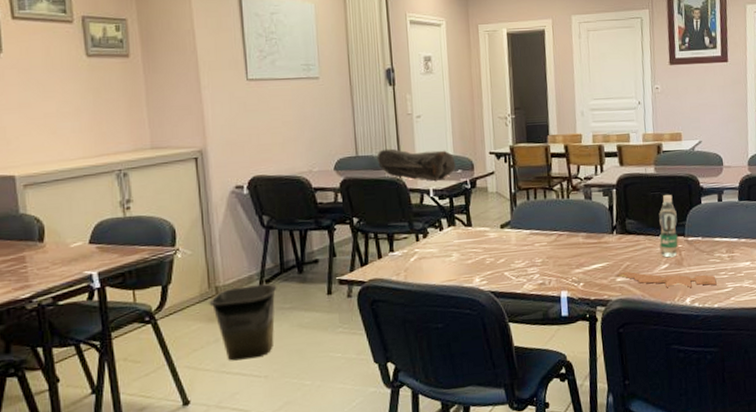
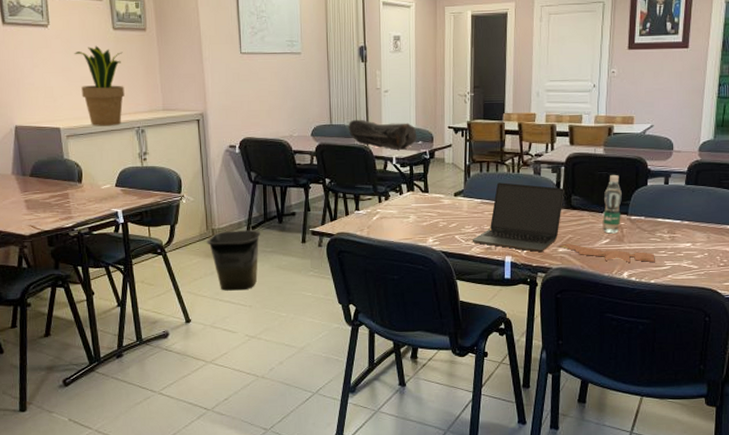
potted plant: none [35,75,102,172] -> present [74,45,125,127]
laptop: none [523,210,618,284] -> present [472,182,564,253]

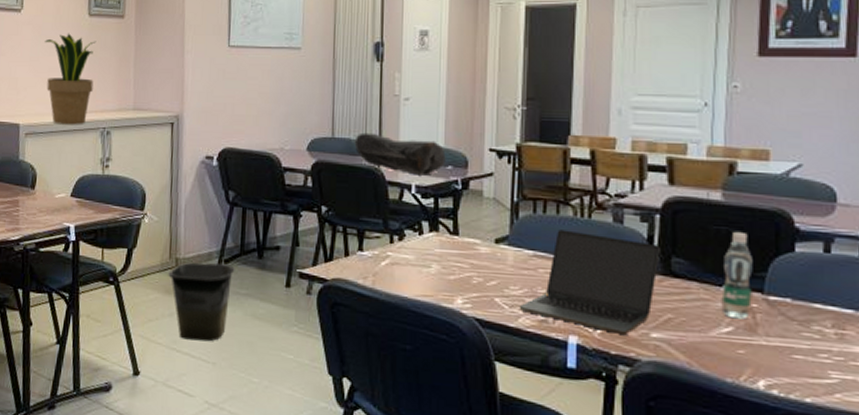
papers: present [558,243,655,262] -> none [650,325,812,370]

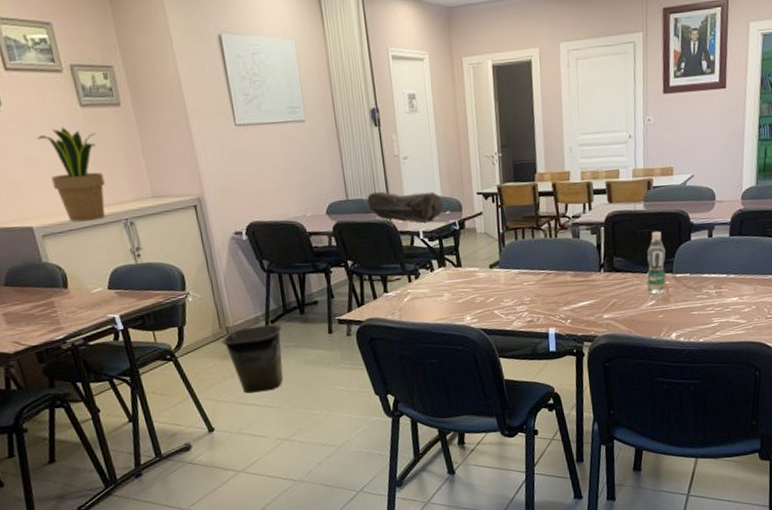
laptop: present [519,229,660,336] -> none [512,249,606,321]

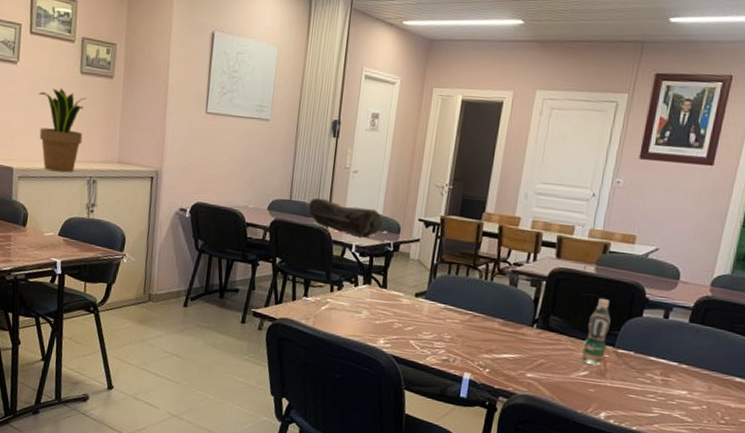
waste bin: present [221,324,283,394] -> none [142,298,200,364]

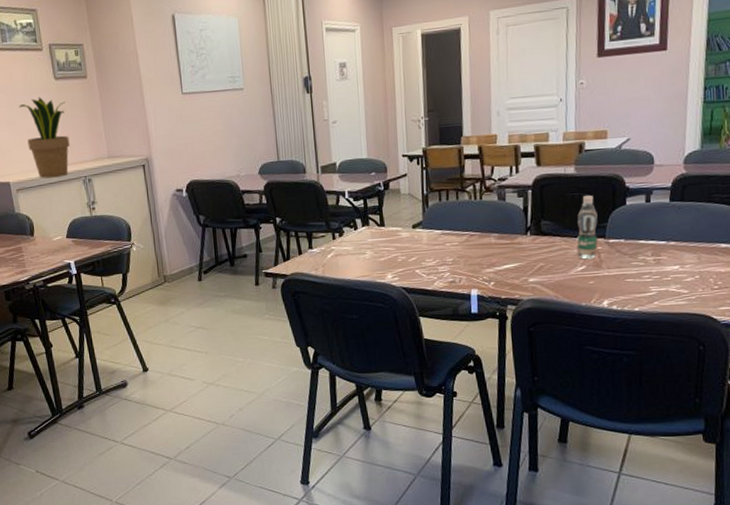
jacket: present [308,197,383,238] -> none [296,153,370,183]

